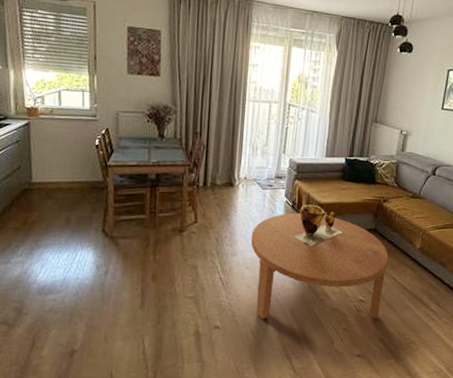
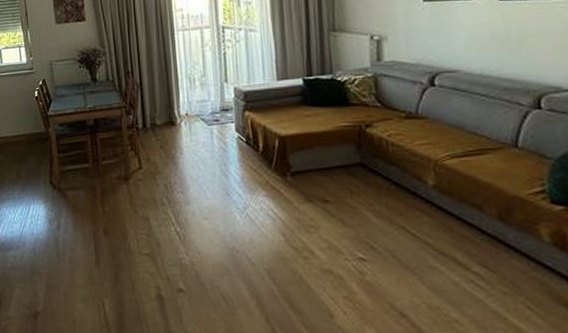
coffee table: present [250,213,389,320] -> none [203,150,393,285]
clay pot: present [293,204,343,246] -> none [254,138,317,189]

